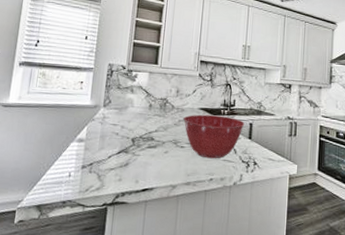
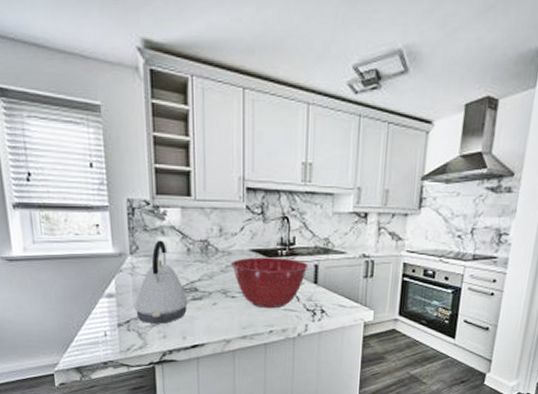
kettle: none [99,96,145,168] -> present [134,240,188,324]

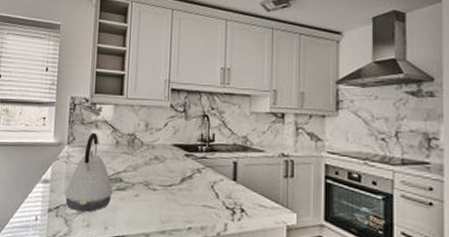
mixing bowl: present [231,257,309,309] -> none [155,151,228,204]

